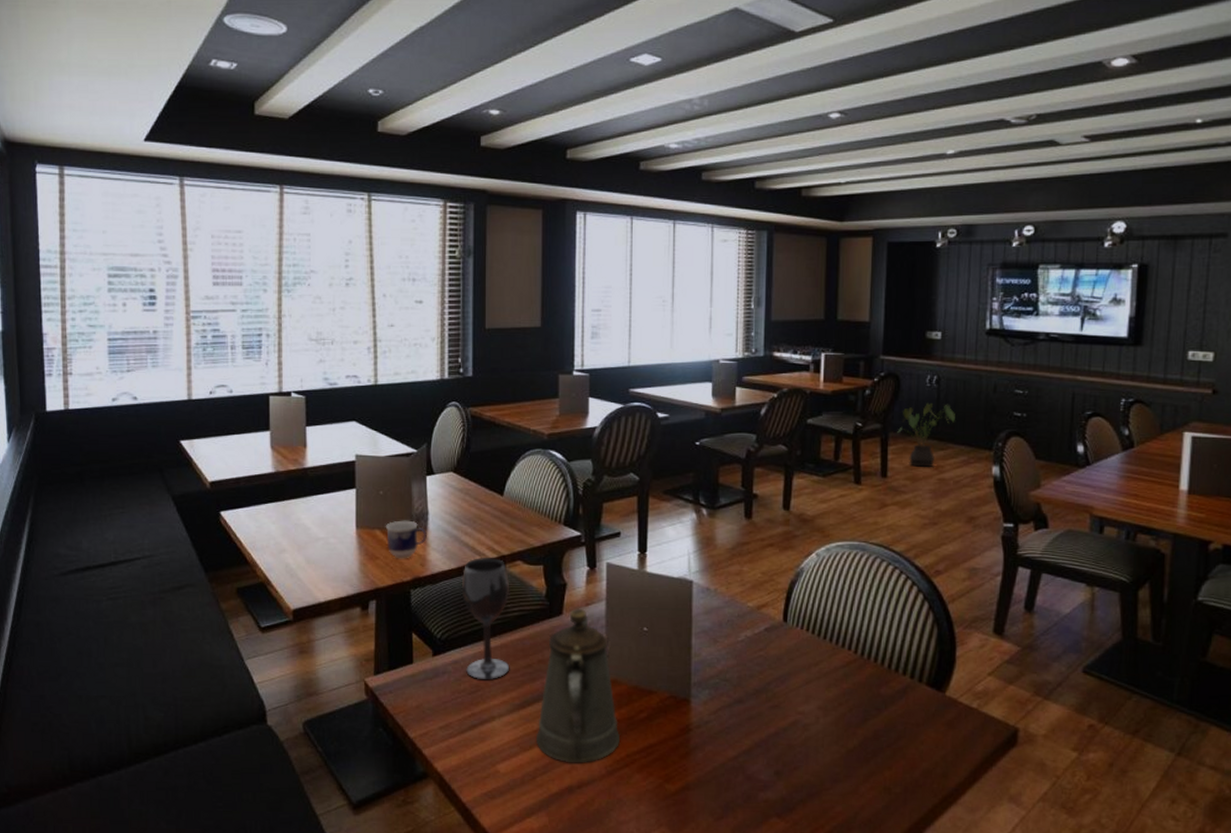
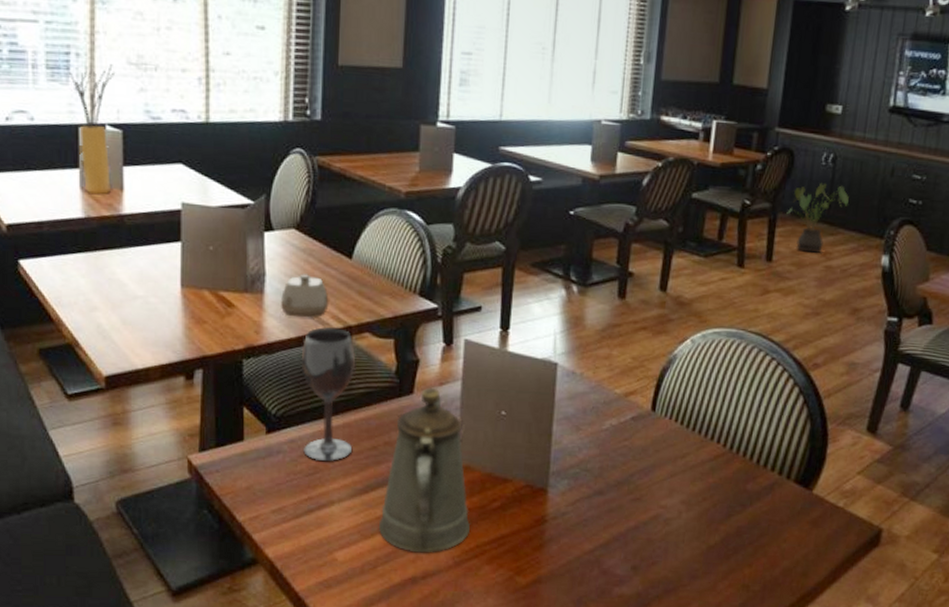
vase: none [261,341,298,452] -> present [69,64,115,195]
cup: present [385,520,427,559] -> none [215,280,263,325]
sugar bowl: none [443,511,484,550] -> present [281,273,329,318]

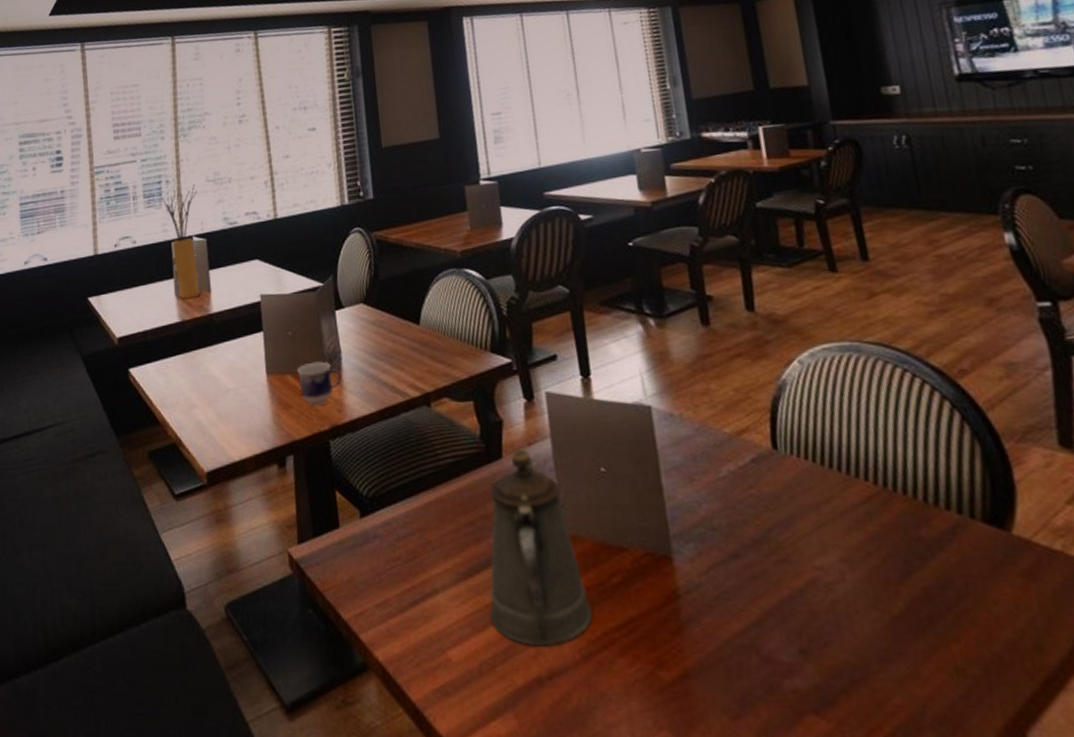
cup: none [215,280,263,325] -> present [296,361,342,406]
sugar bowl: present [281,273,329,318] -> none [358,345,404,391]
wine glass: present [301,327,356,462] -> none [383,395,450,544]
house plant: present [786,182,849,254] -> none [870,166,941,245]

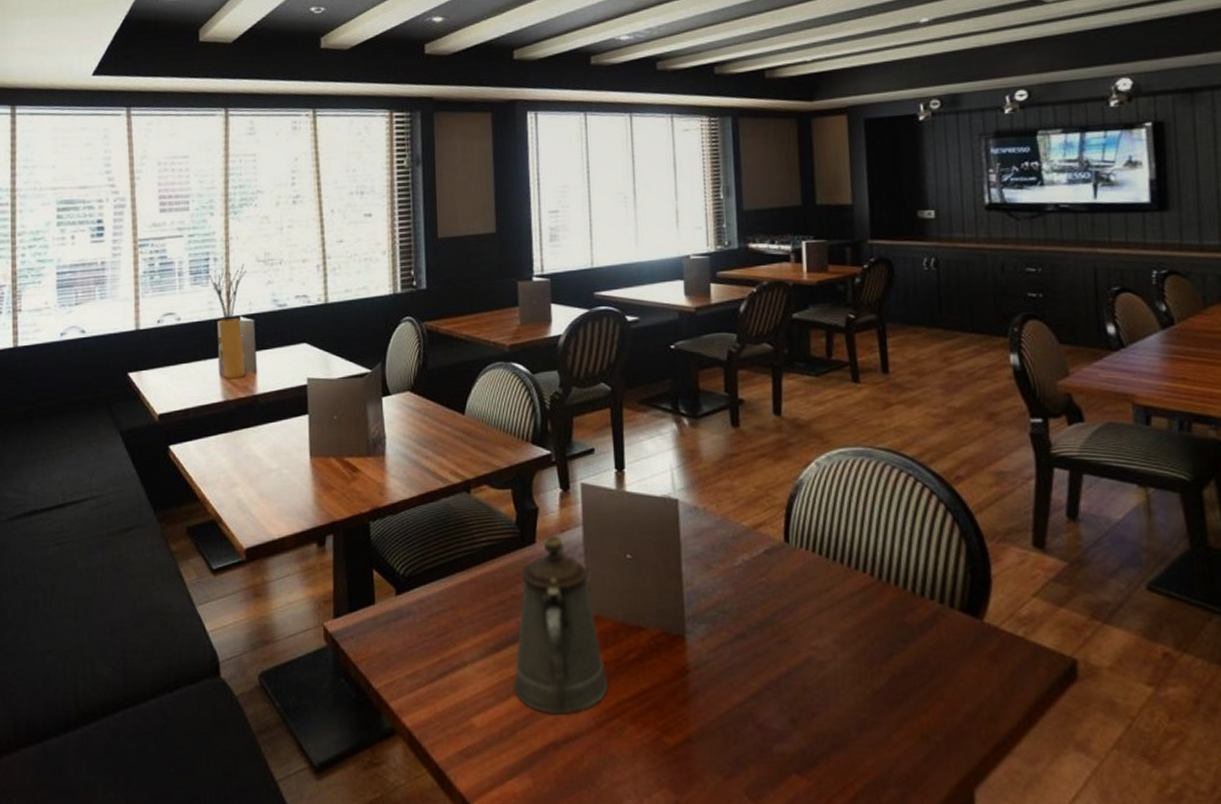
cup: present [296,361,342,406] -> none [340,446,385,489]

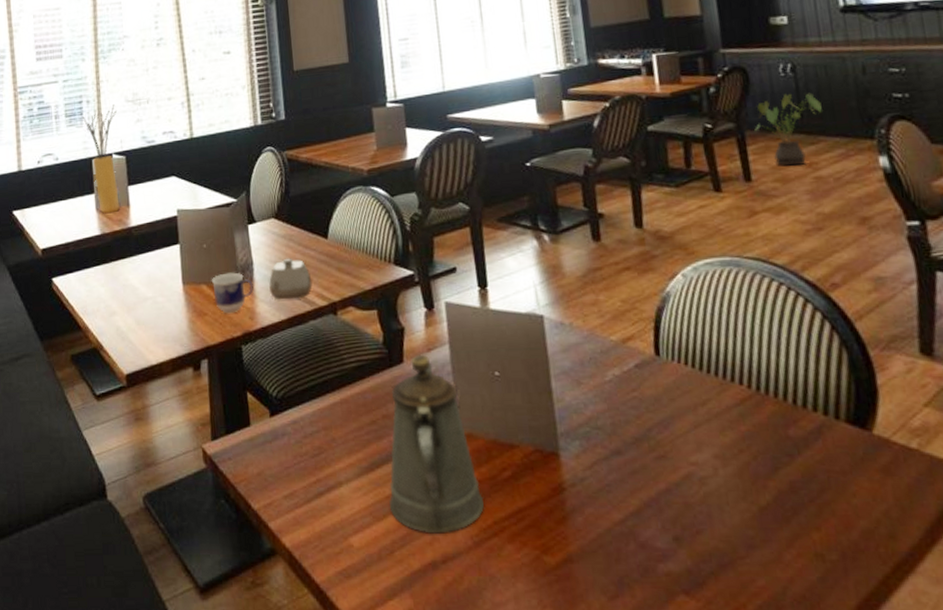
cup: none [340,446,385,489] -> present [211,272,254,314]
sugar bowl: none [401,433,447,476] -> present [269,258,313,300]
house plant: none [895,287,961,361] -> present [755,92,822,167]

